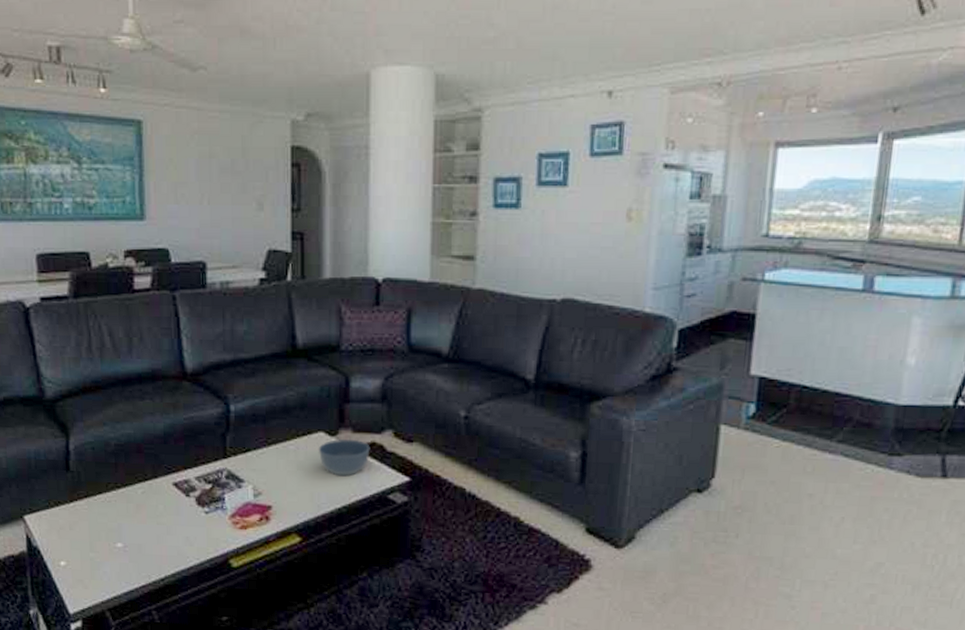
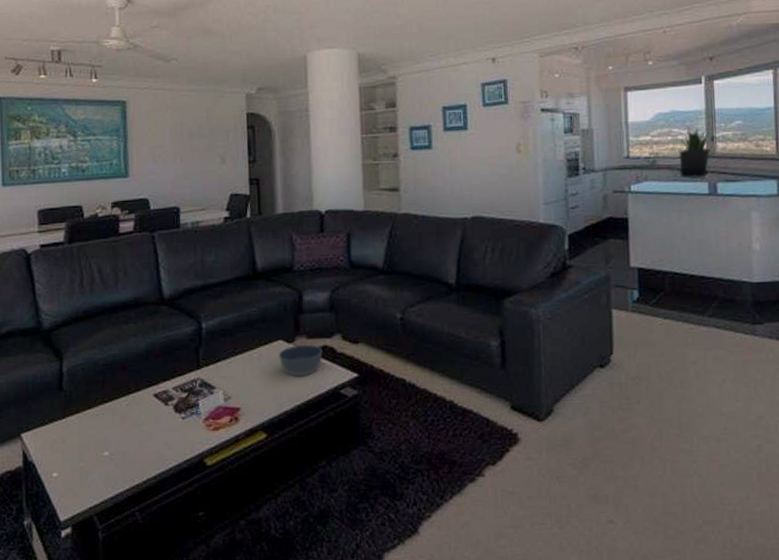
planter: none [831,200,876,269] -> present [679,126,711,179]

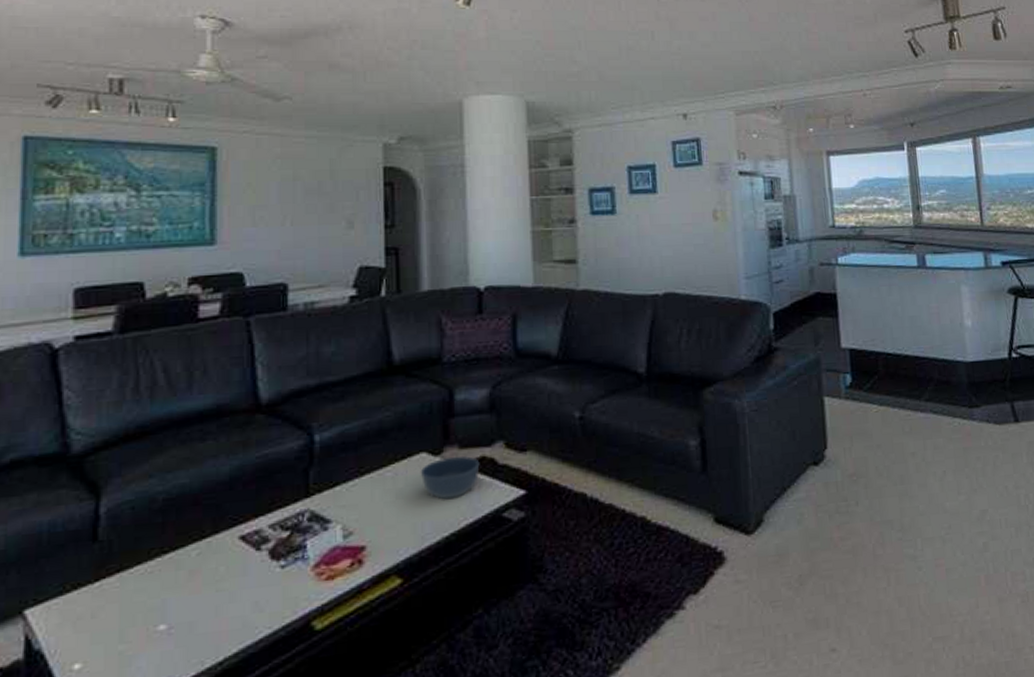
planter: present [679,126,711,179] -> none [885,194,917,250]

